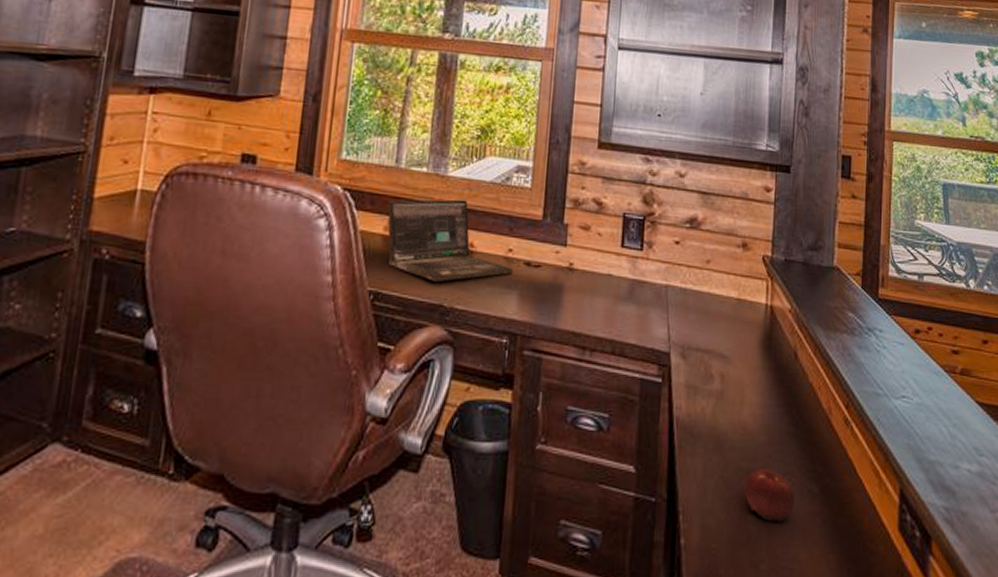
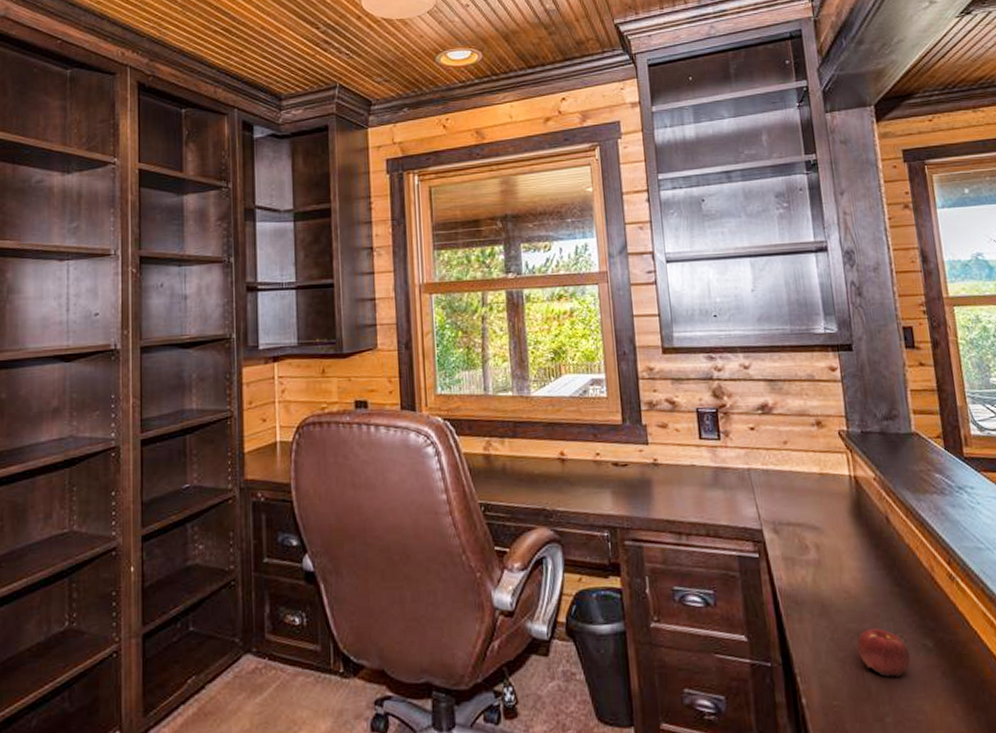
laptop: present [387,199,513,282] -> none [483,415,603,489]

